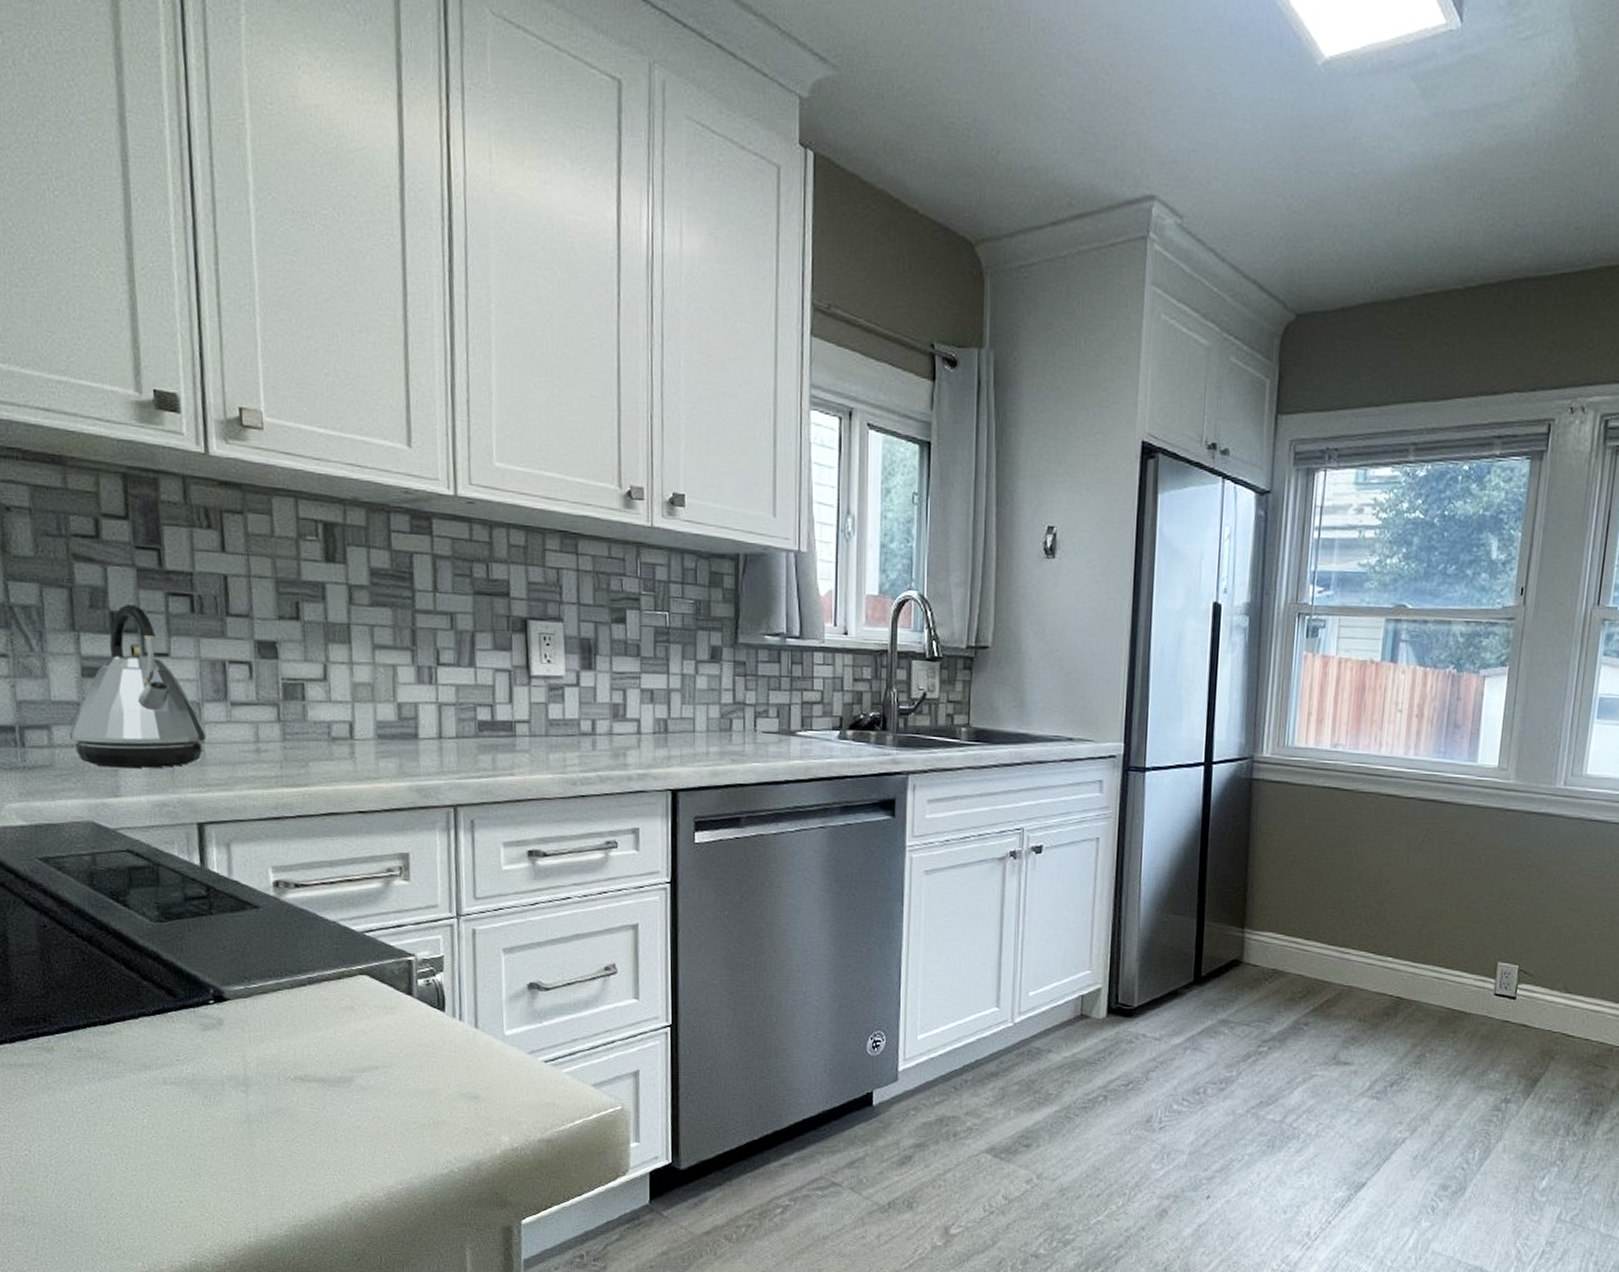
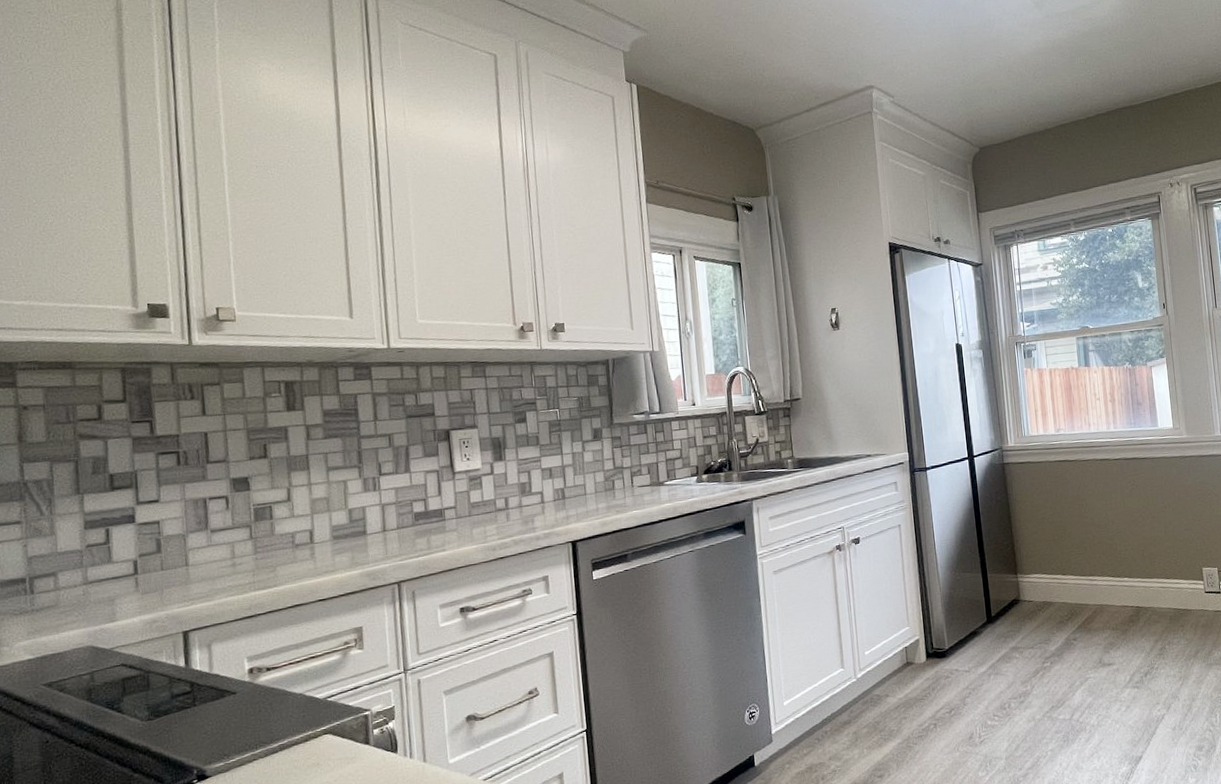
kettle: present [69,605,207,768] -> none [72,466,190,599]

